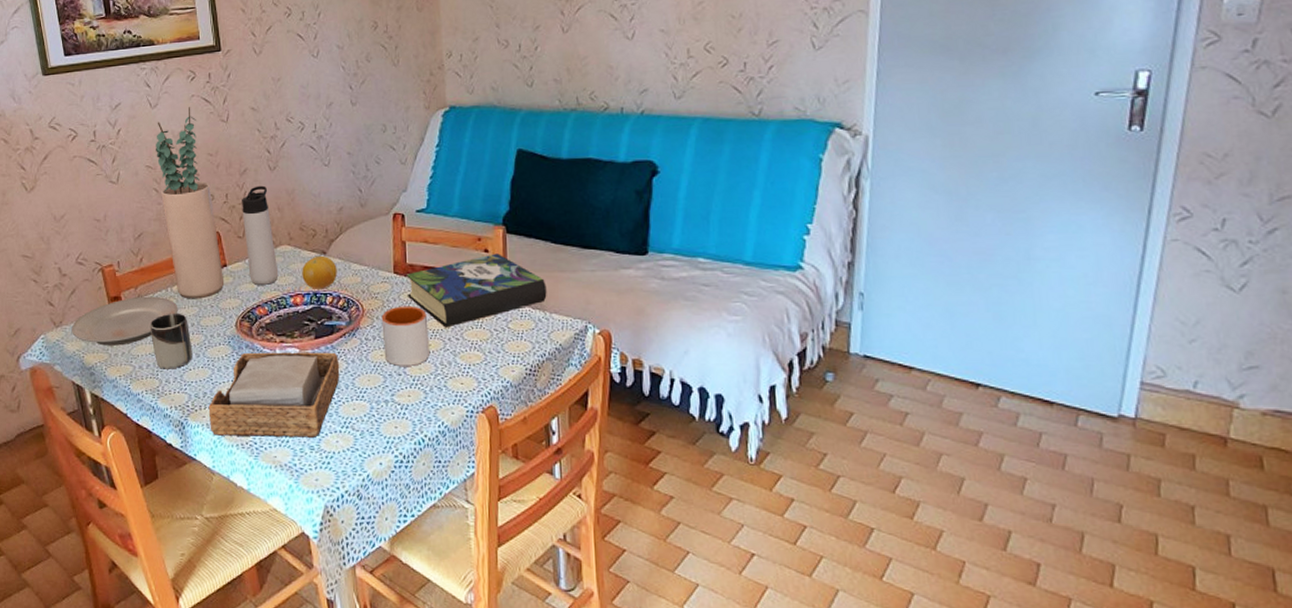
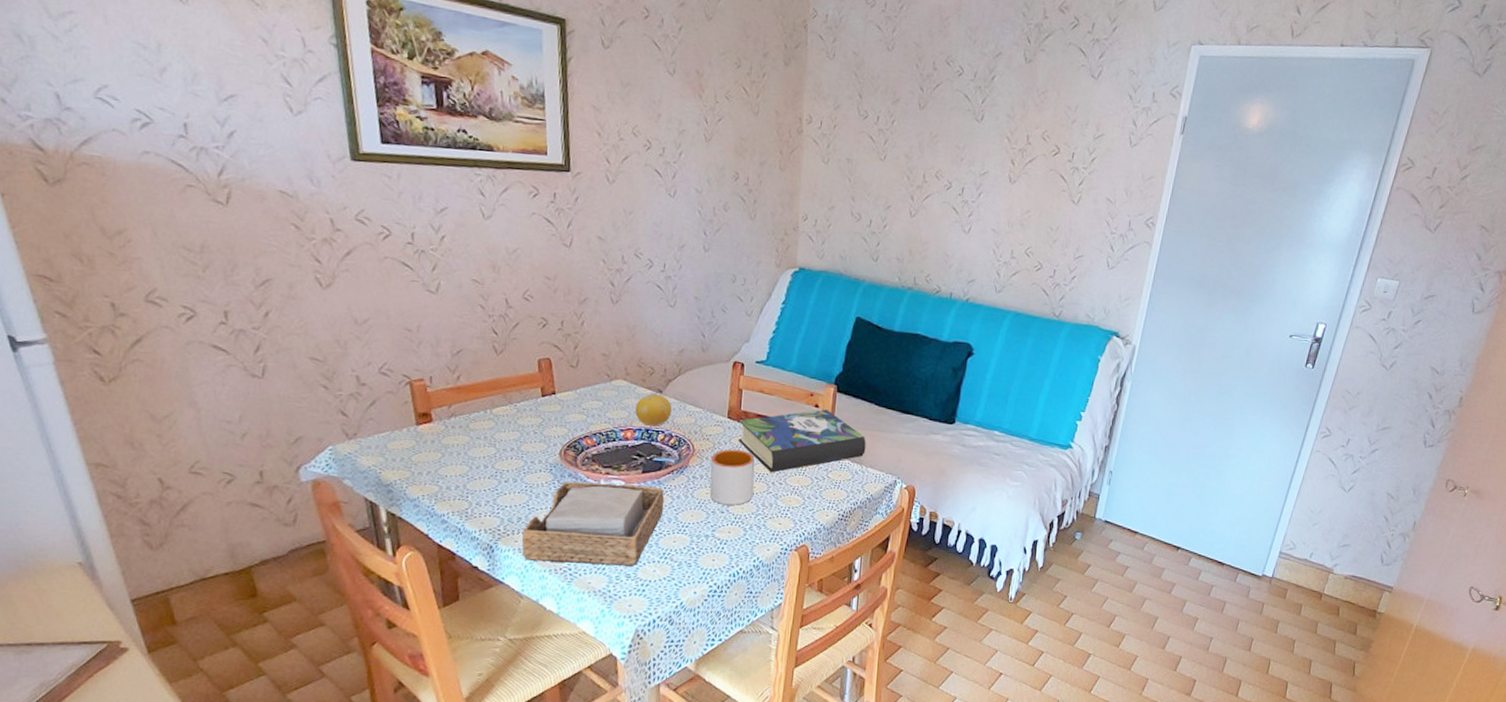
plate: present [71,296,178,346] -> none [367,415,497,464]
cup: present [149,313,192,369] -> none [462,435,510,493]
vase: present [156,107,223,299] -> none [485,225,551,424]
thermos bottle: present [242,185,279,285] -> none [577,317,611,417]

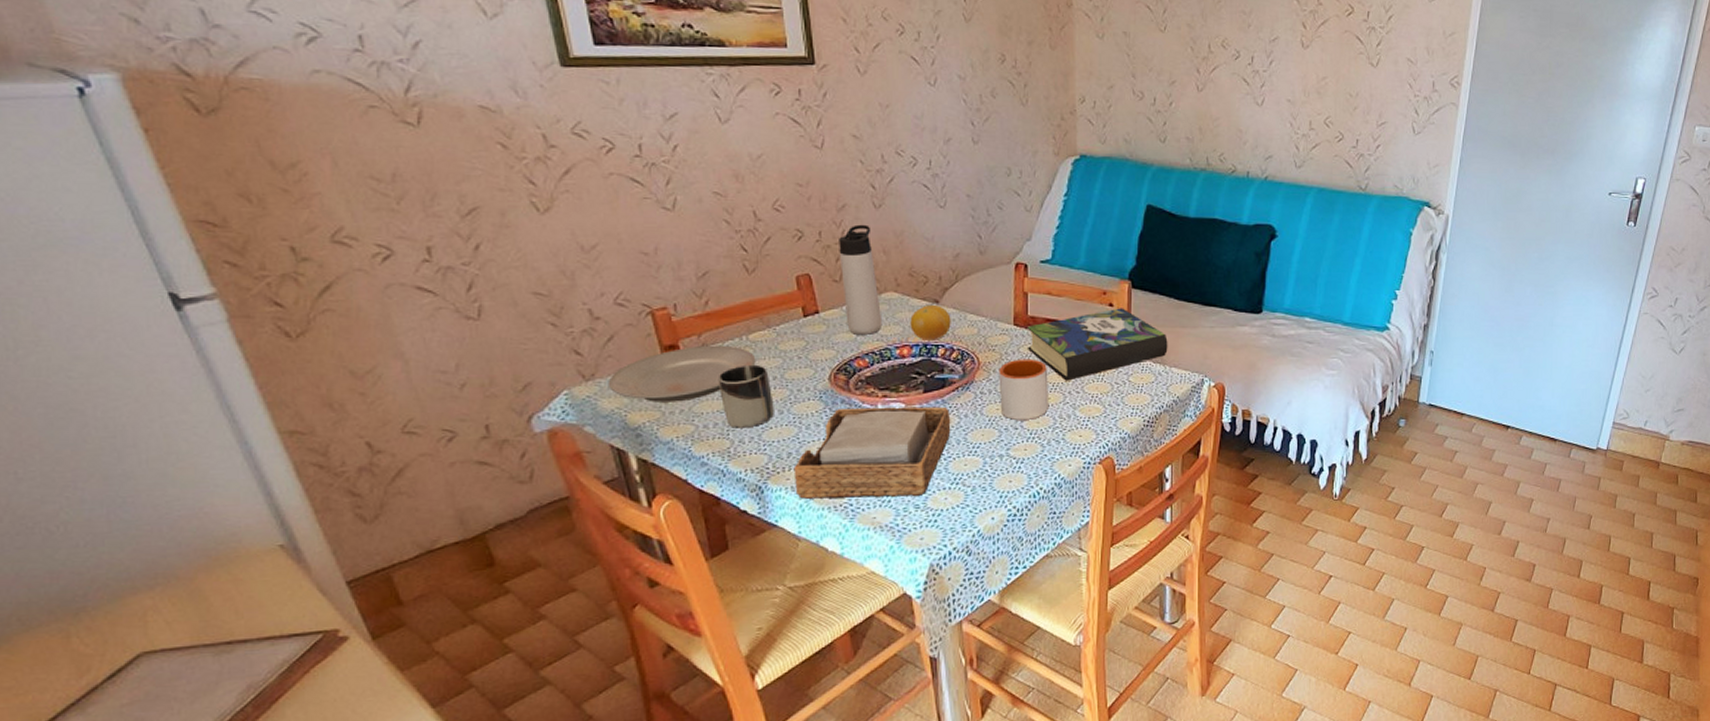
plate: none [367,415,497,464] -> present [607,345,756,402]
cup: none [462,435,510,493] -> present [718,364,774,428]
thermos bottle: none [577,317,611,417] -> present [839,224,883,334]

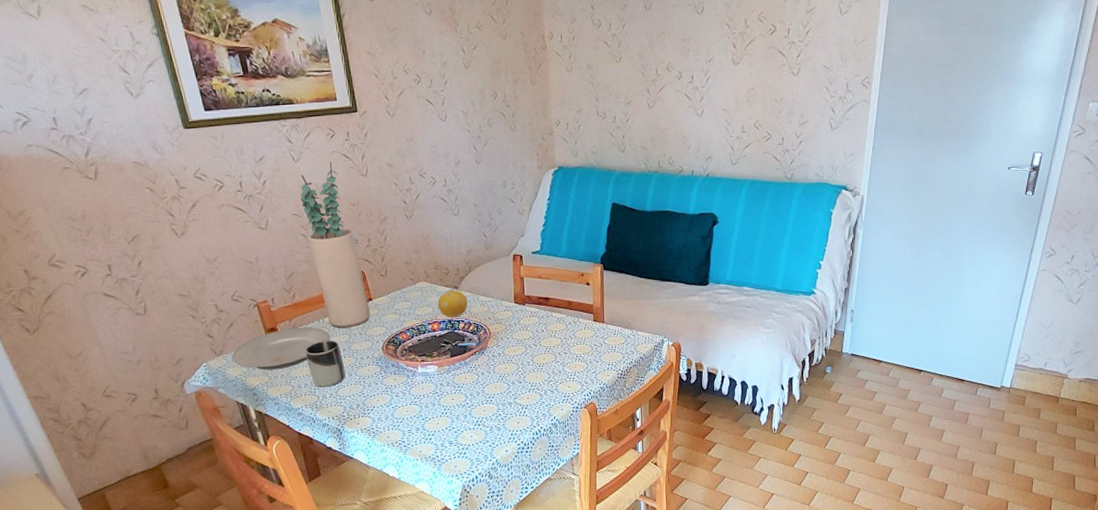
vase: none [727,127,814,349] -> present [301,162,370,329]
napkin holder: present [793,406,951,499] -> none [361,367,472,438]
thermos bottle: present [839,224,883,334] -> none [383,231,418,315]
mug: present [999,359,1048,420] -> none [505,328,544,376]
book: present [1027,308,1168,381] -> none [524,286,634,345]

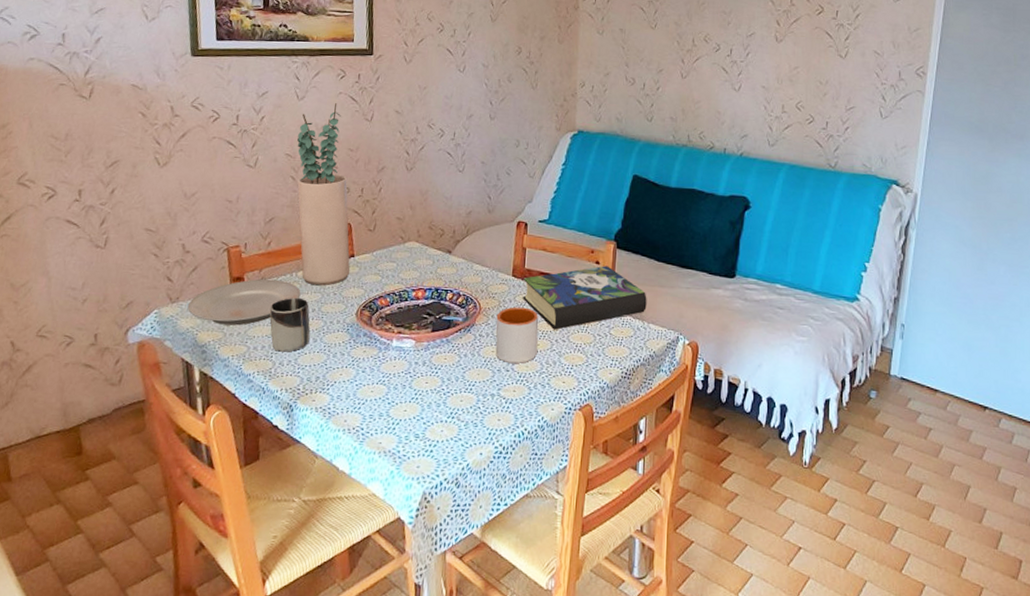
fruit: present [438,290,468,317] -> none [426,254,460,286]
mug: none [505,328,544,376] -> present [495,307,539,363]
book: none [524,286,634,345] -> present [523,266,647,330]

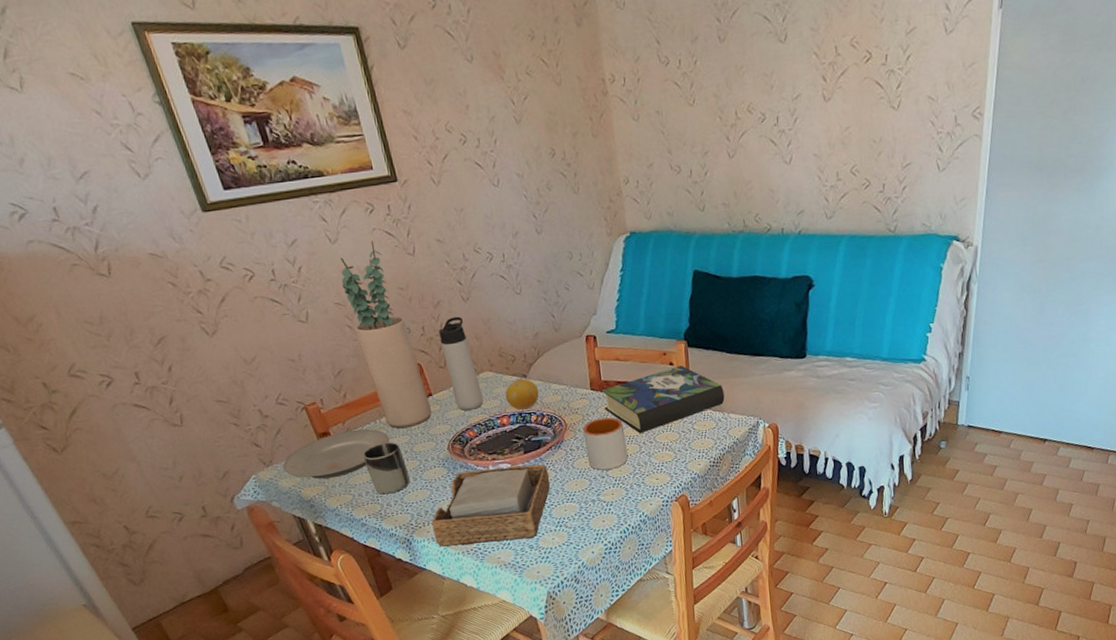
napkin holder: none [318,340,453,426] -> present [431,464,551,547]
thermos bottle: none [375,183,404,278] -> present [439,316,484,410]
fruit: none [426,254,460,286] -> present [505,378,539,410]

